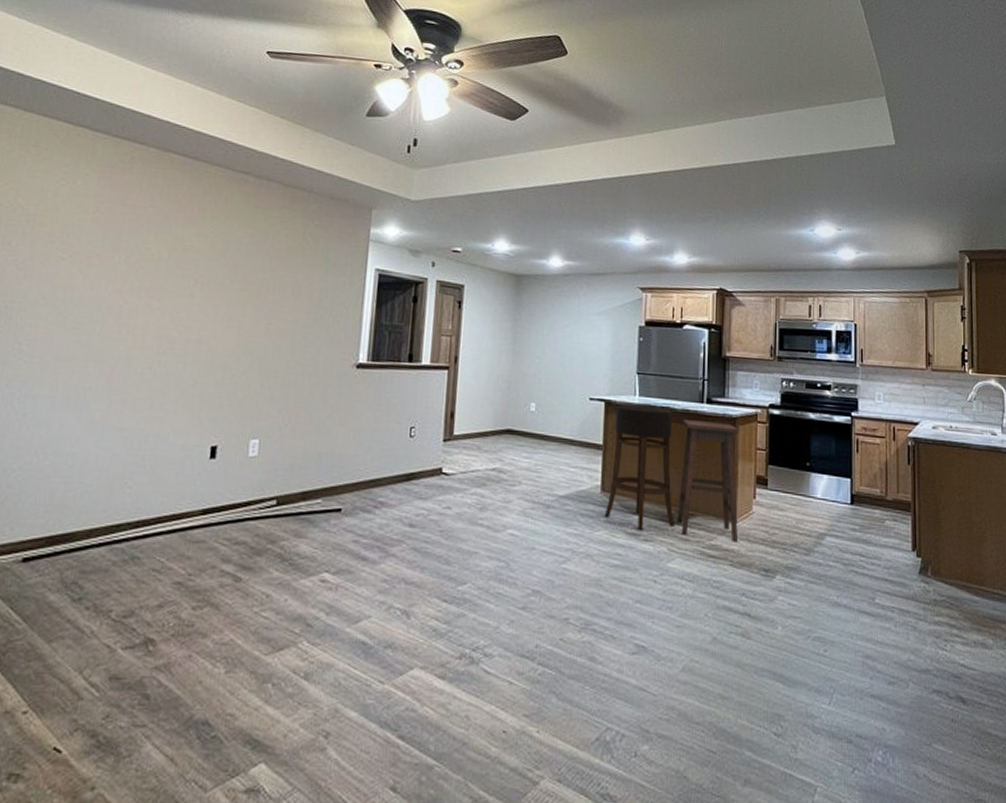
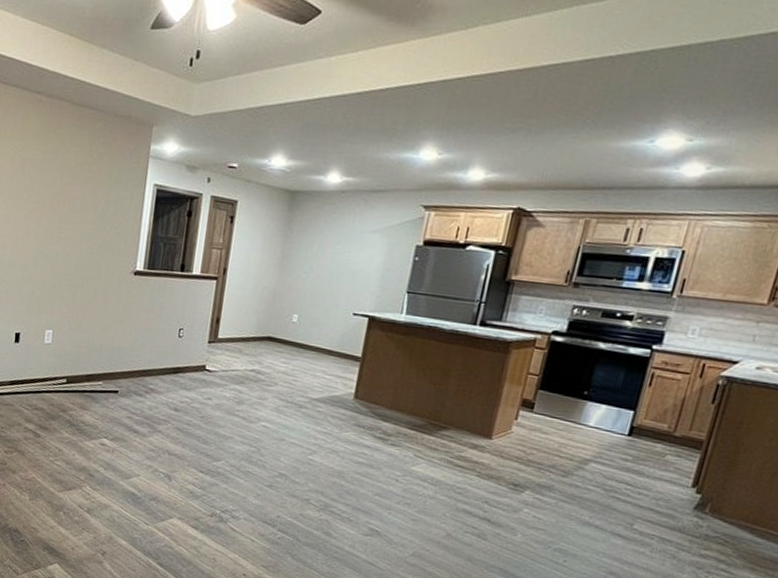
bar stool: present [604,404,675,531] -> none [354,321,440,437]
bar stool: present [677,418,739,542] -> none [428,338,512,457]

